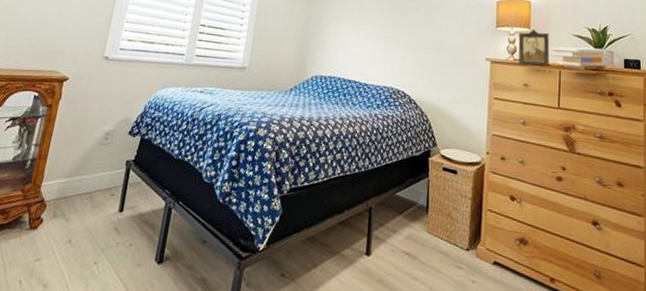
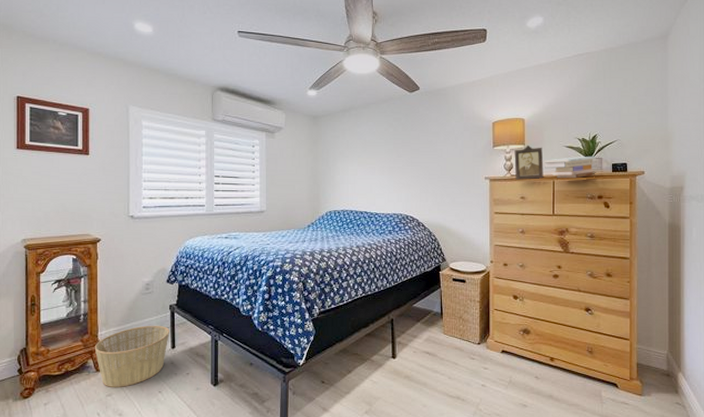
basket: none [33,180,121,252] -> present [94,325,169,387]

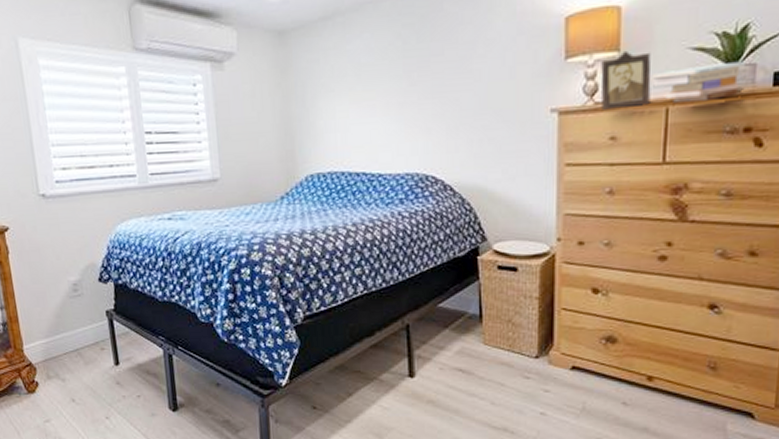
basket: present [94,325,169,387] -> none [21,336,110,412]

